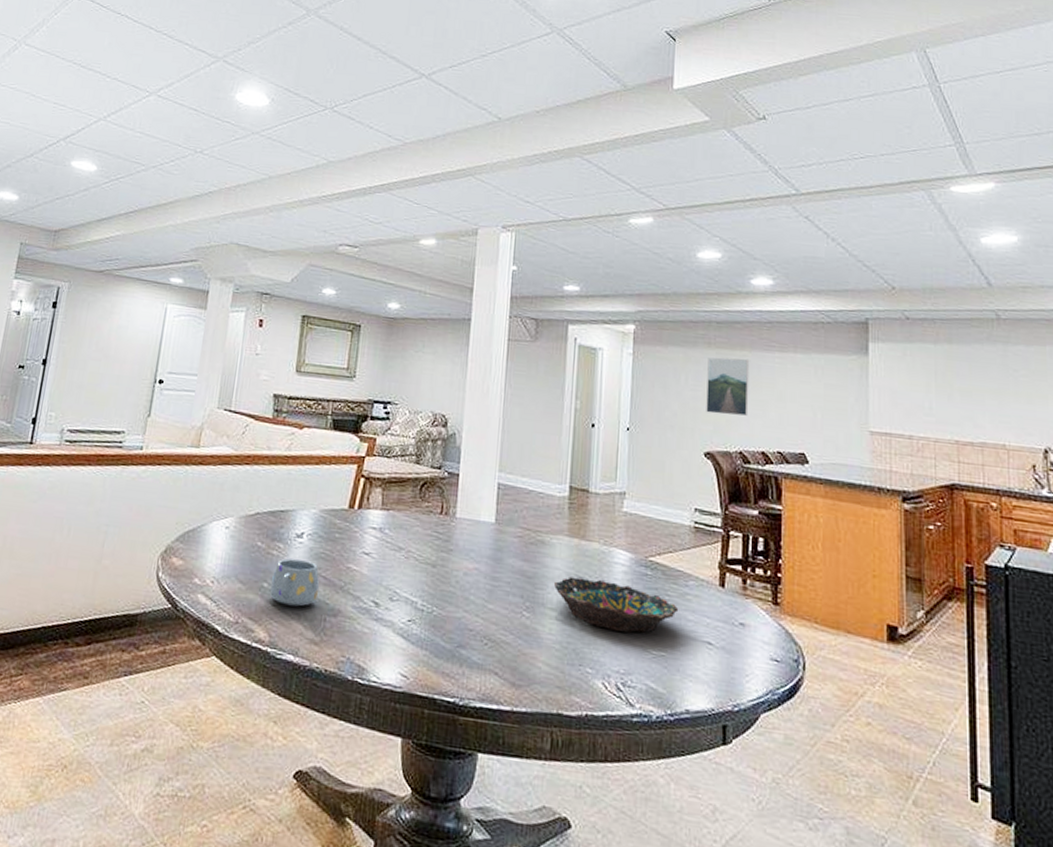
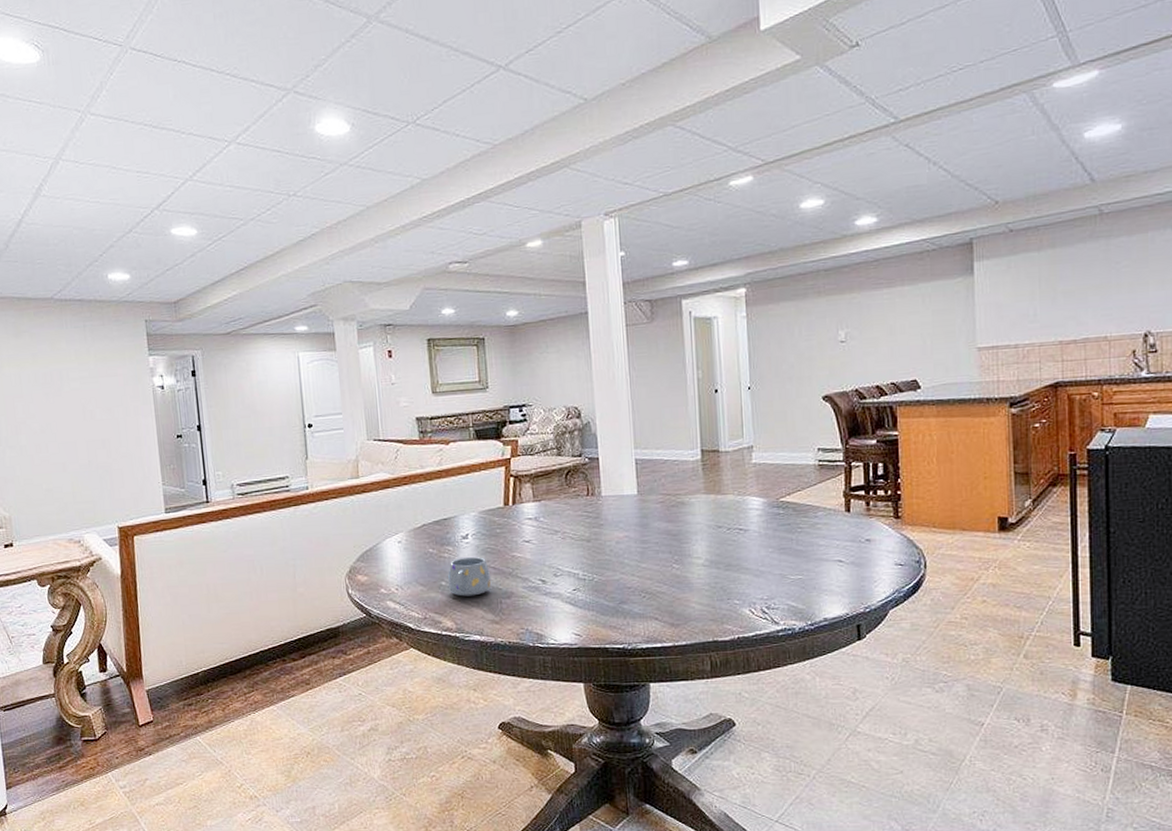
bowl: present [553,576,679,633] -> none [696,525,811,566]
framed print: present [706,357,750,416] -> none [819,300,861,359]

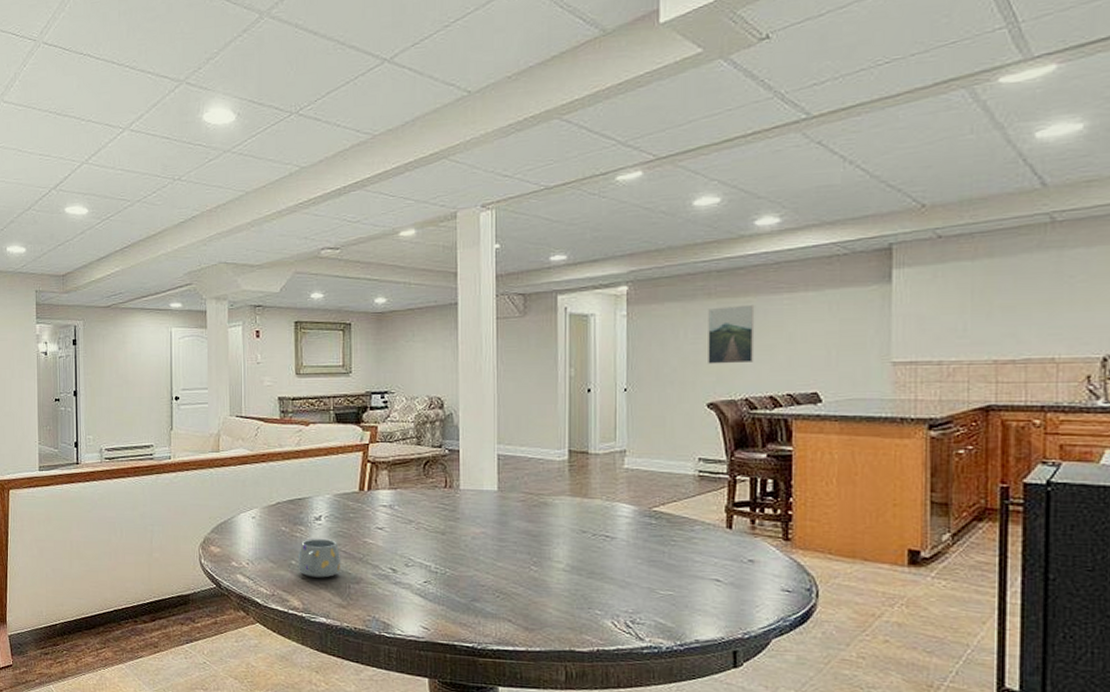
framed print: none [819,300,861,359] -> present [708,304,755,364]

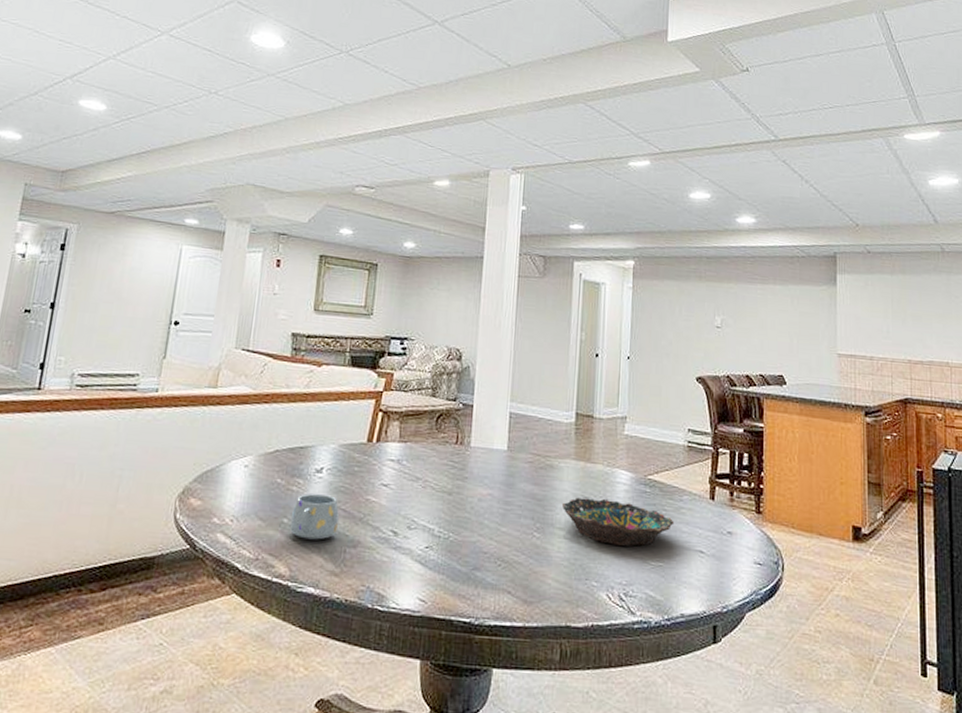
bowl: none [558,531,685,577] -> present [561,497,675,546]
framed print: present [708,304,755,364] -> none [698,290,736,343]

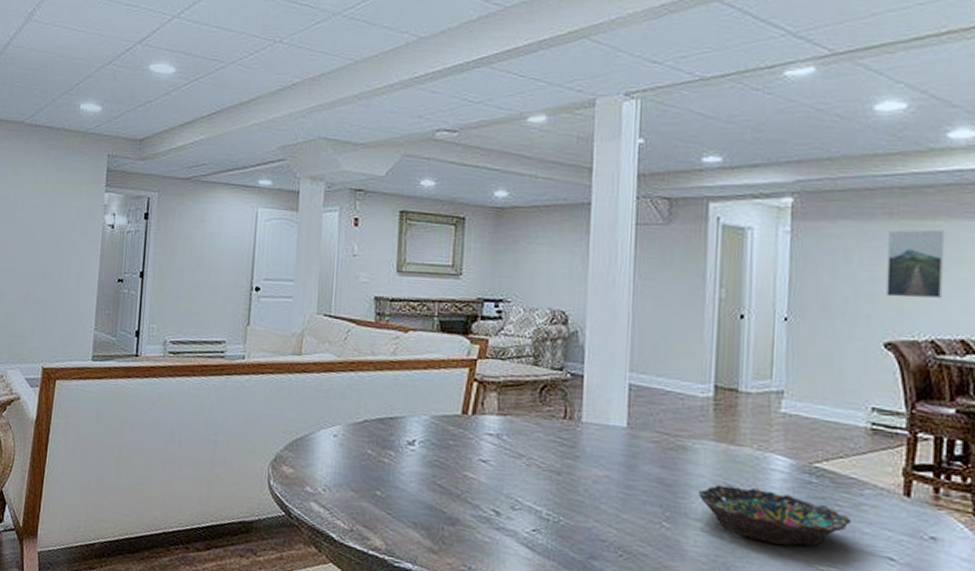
mug: present [289,494,340,540] -> none [383,466,436,515]
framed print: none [698,290,736,343] -> present [886,229,945,298]

